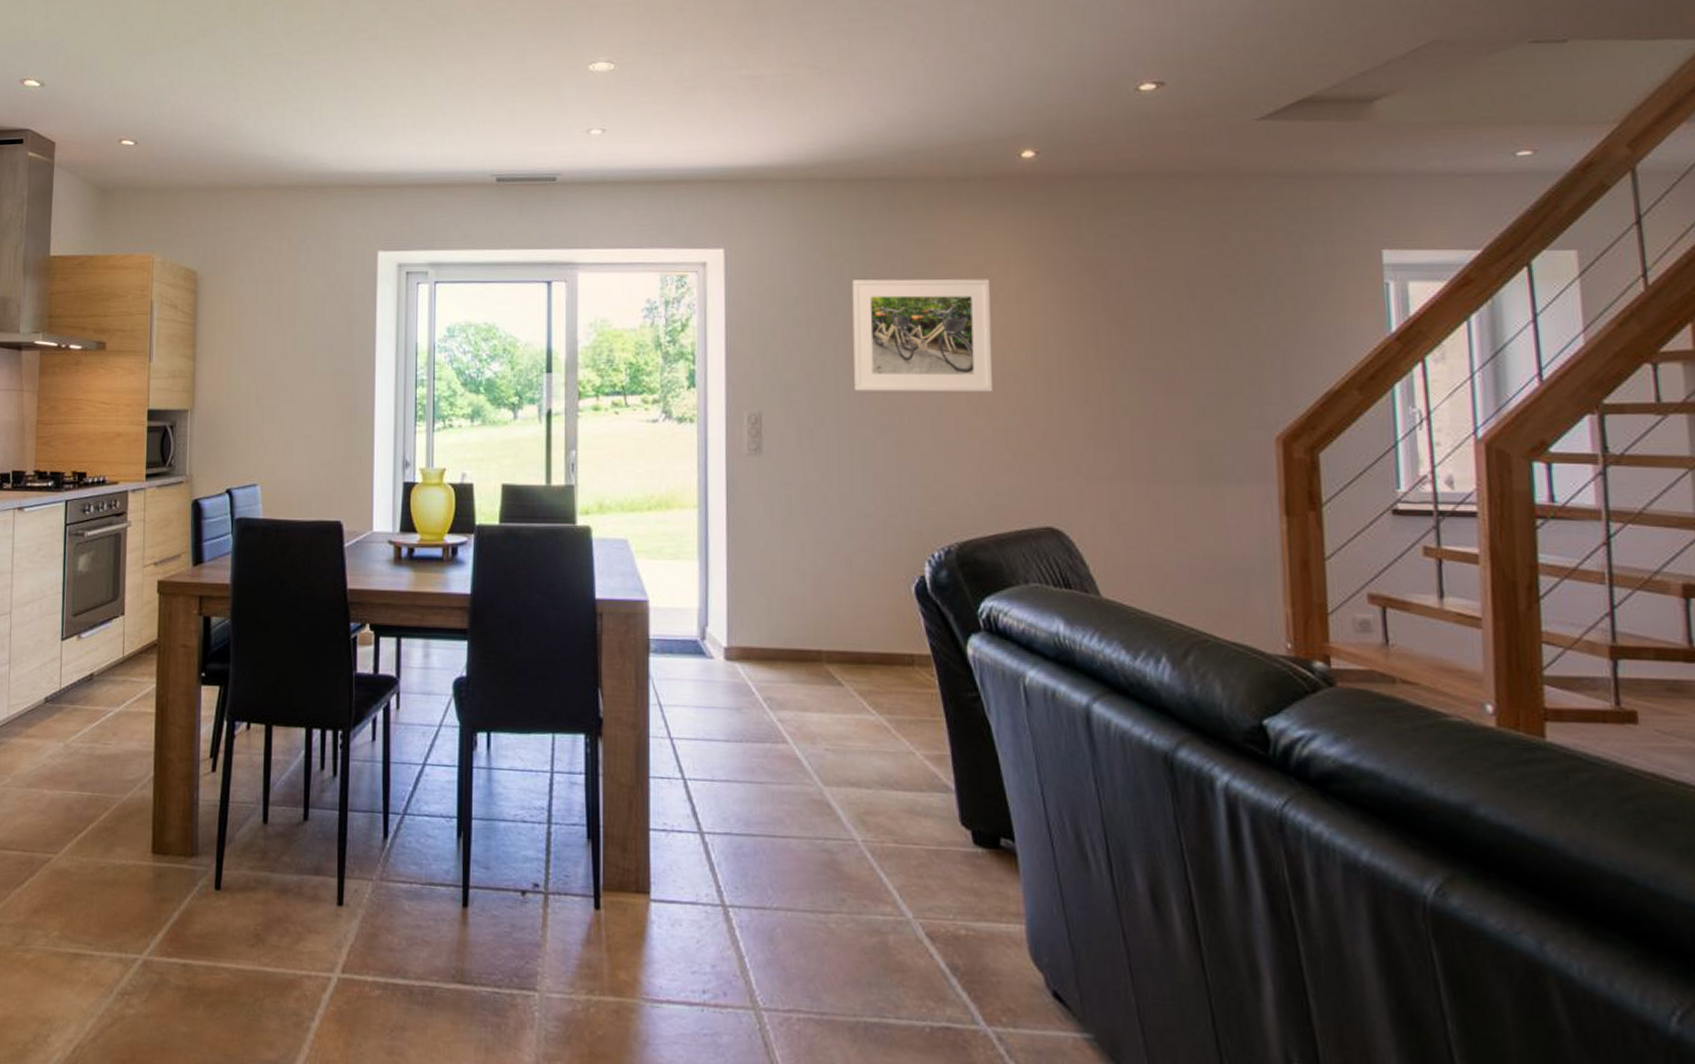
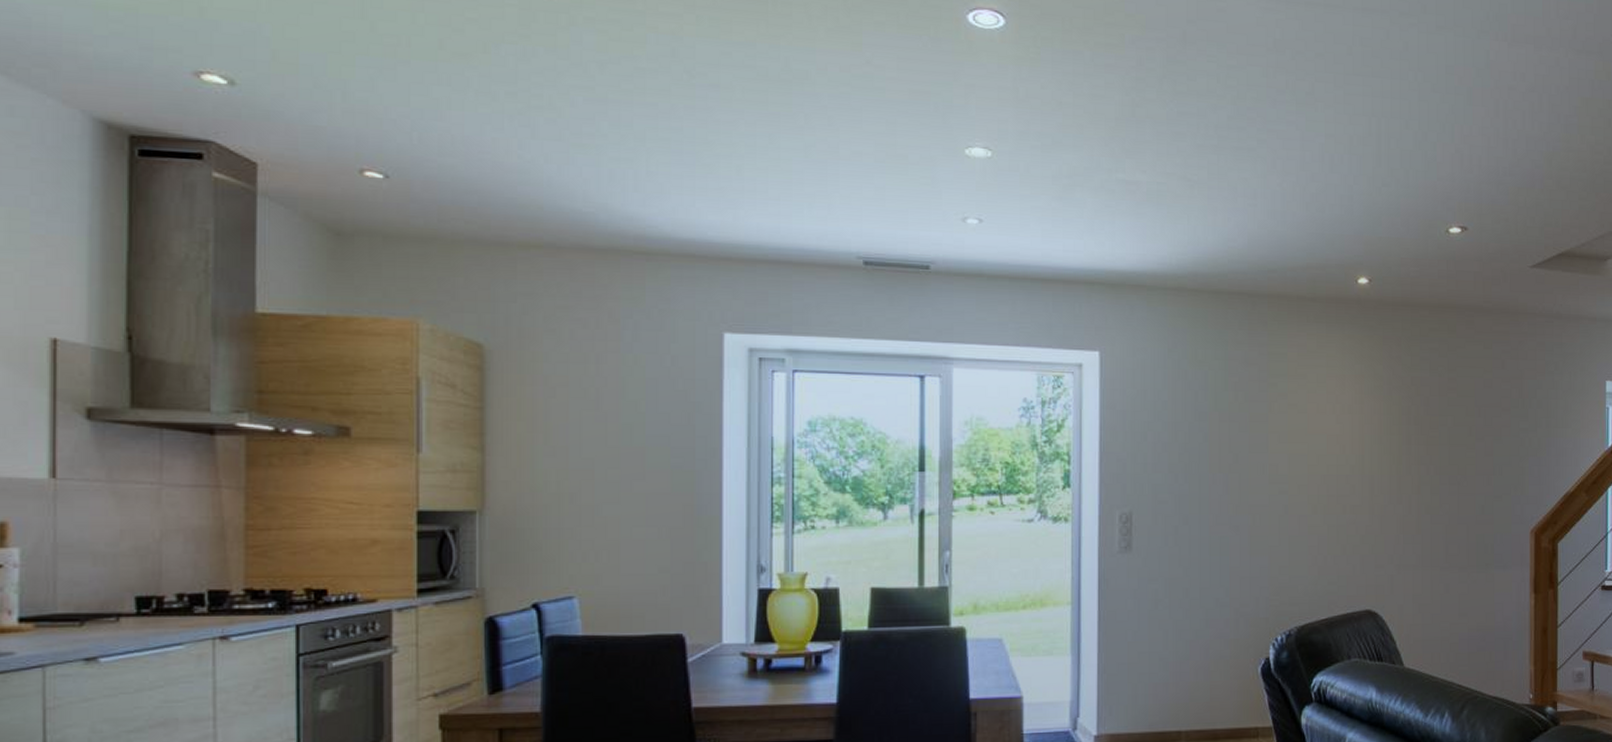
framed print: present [851,278,994,393] -> none [1214,387,1329,493]

